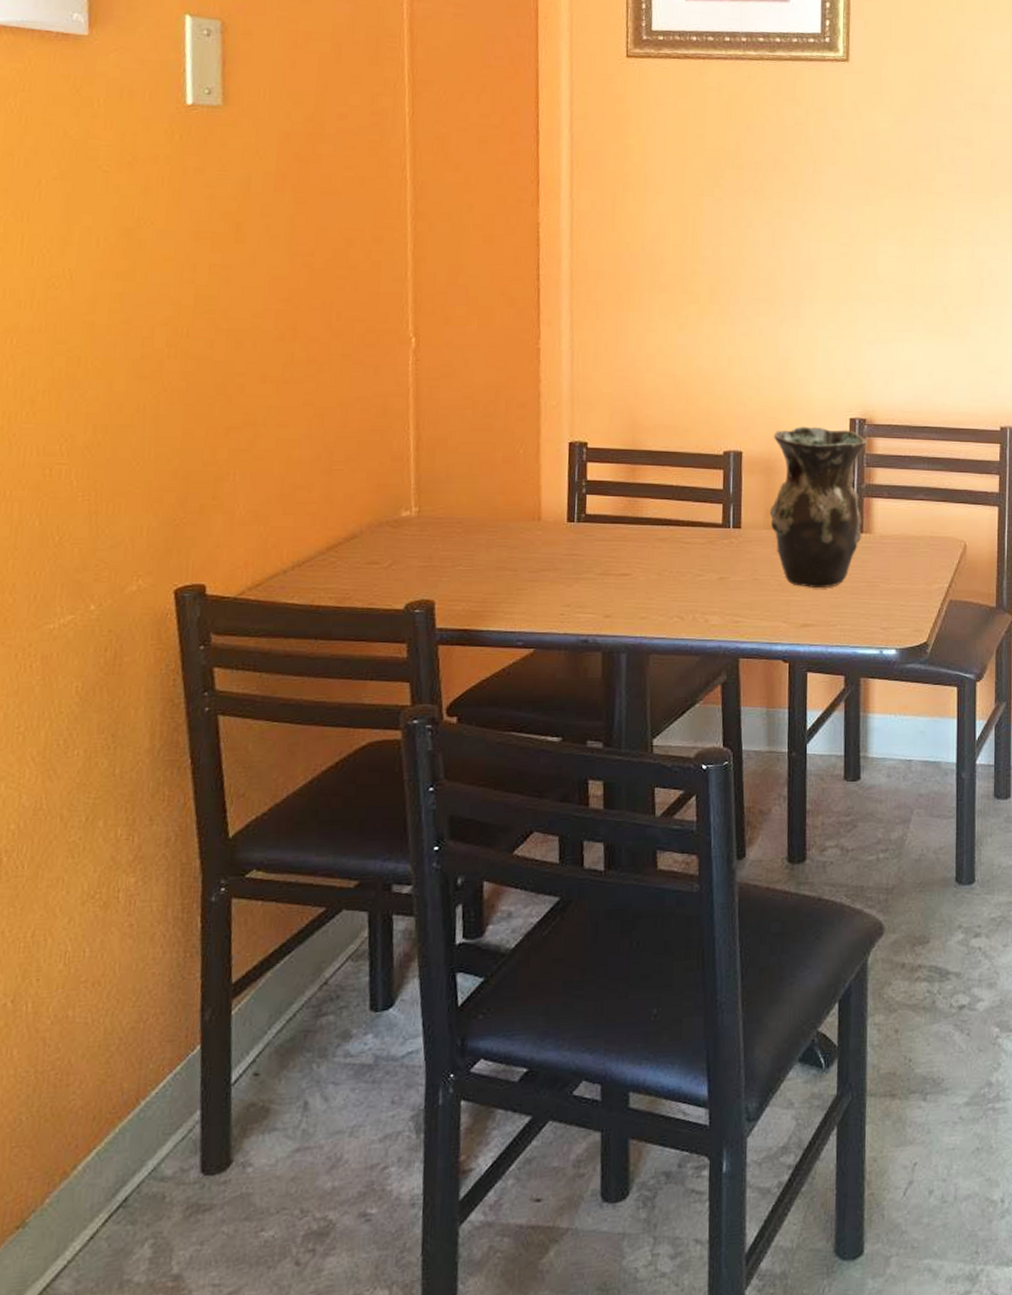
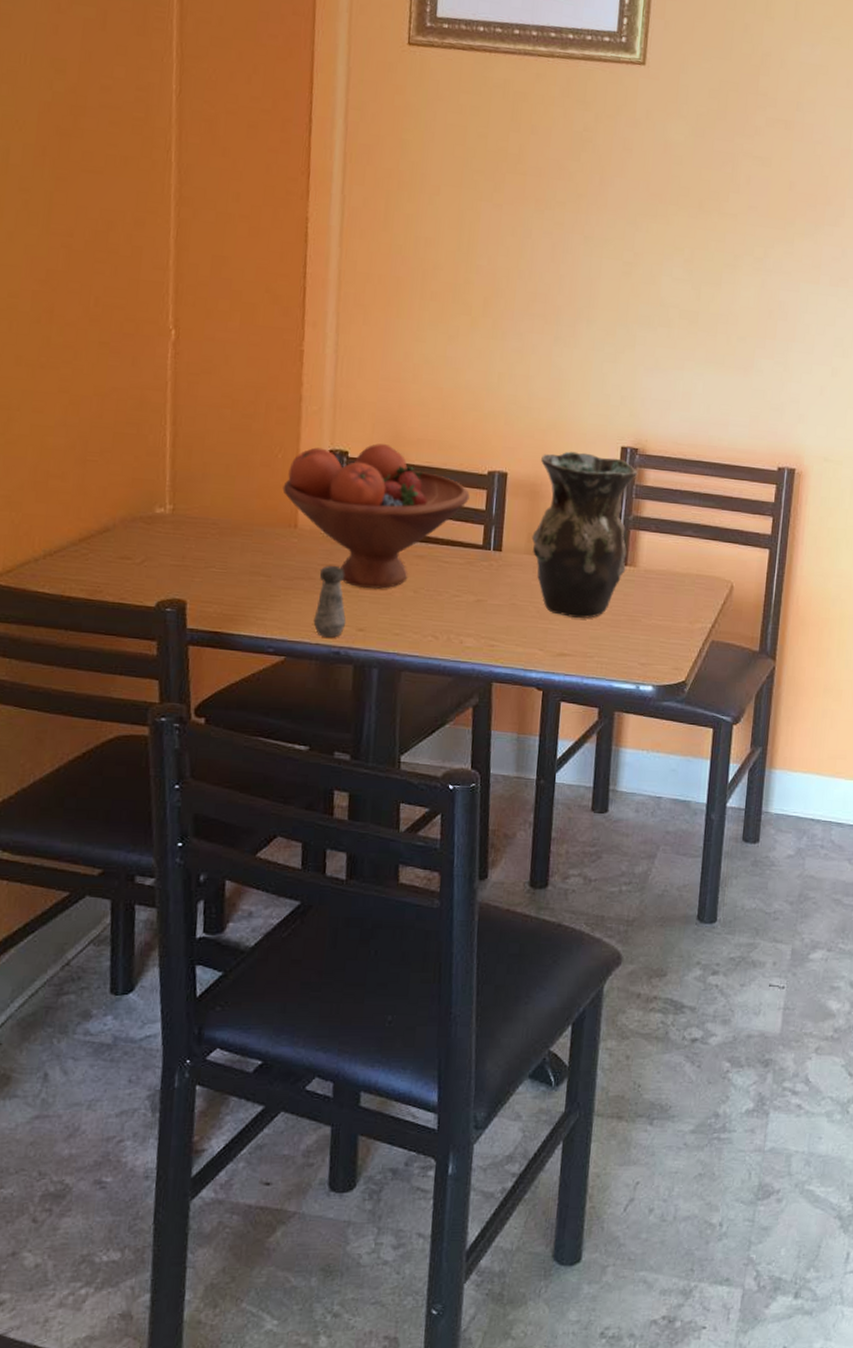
fruit bowl: none [525,433,707,575] -> present [282,443,470,589]
salt shaker: none [560,555,593,626] -> present [313,566,347,638]

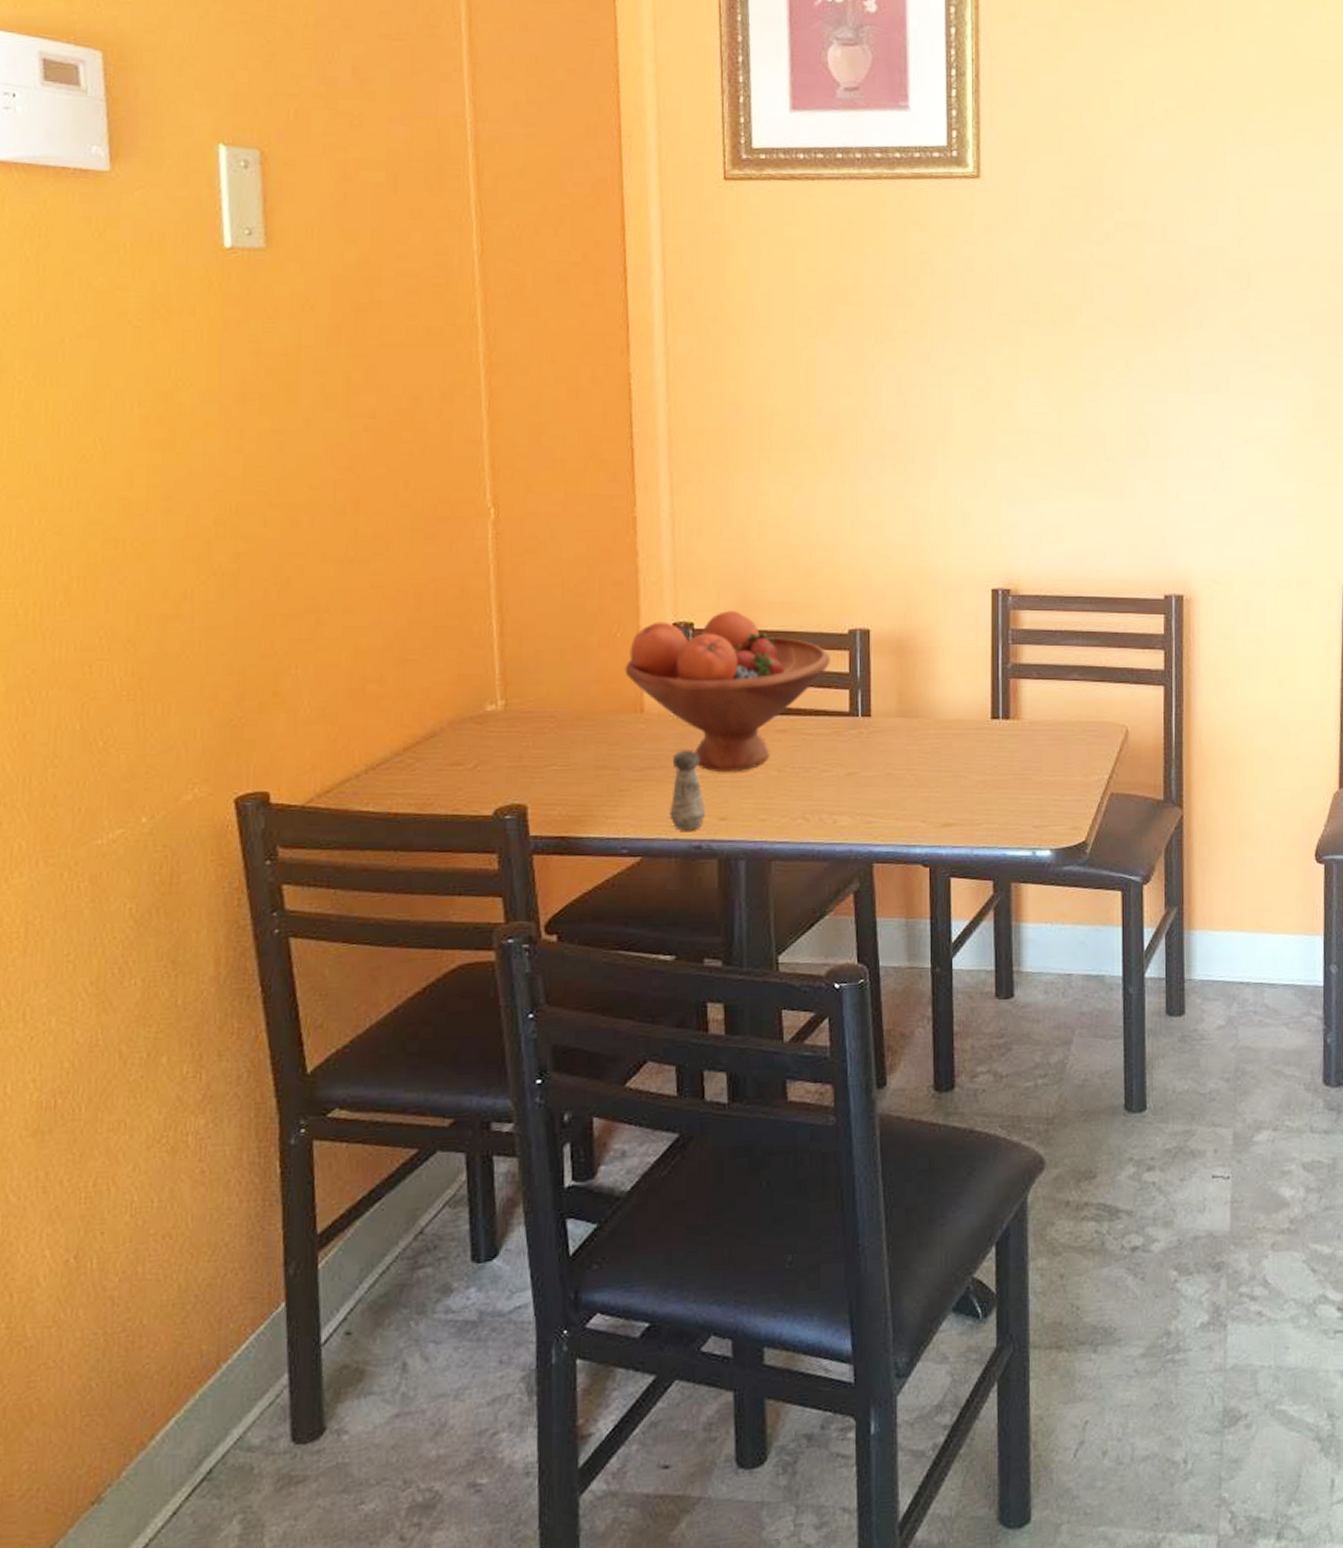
vase: present [532,451,638,619] -> none [903,599,1013,783]

